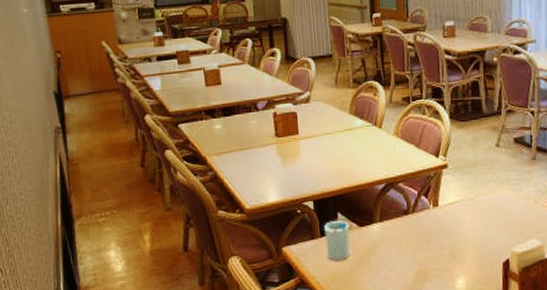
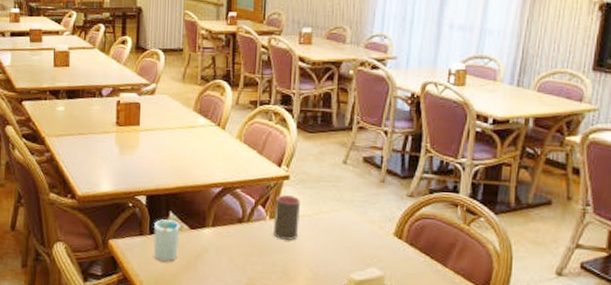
cup: none [436,183,462,225] -> present [273,195,301,240]

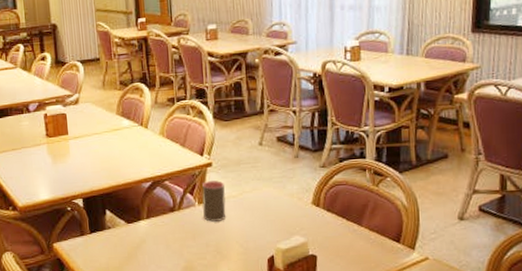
cup: present [153,215,180,262] -> none [92,213,118,257]

